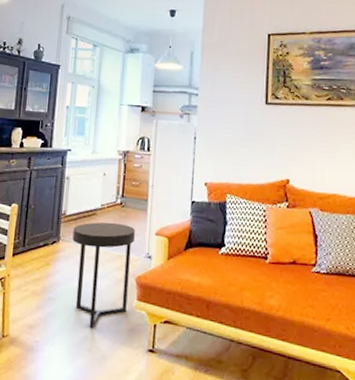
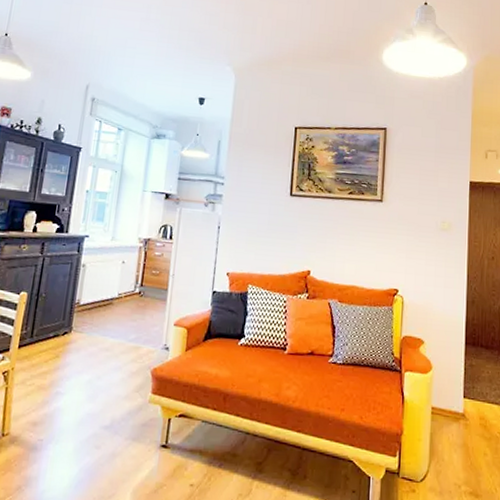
side table: present [72,222,135,328] -> none [85,312,153,424]

